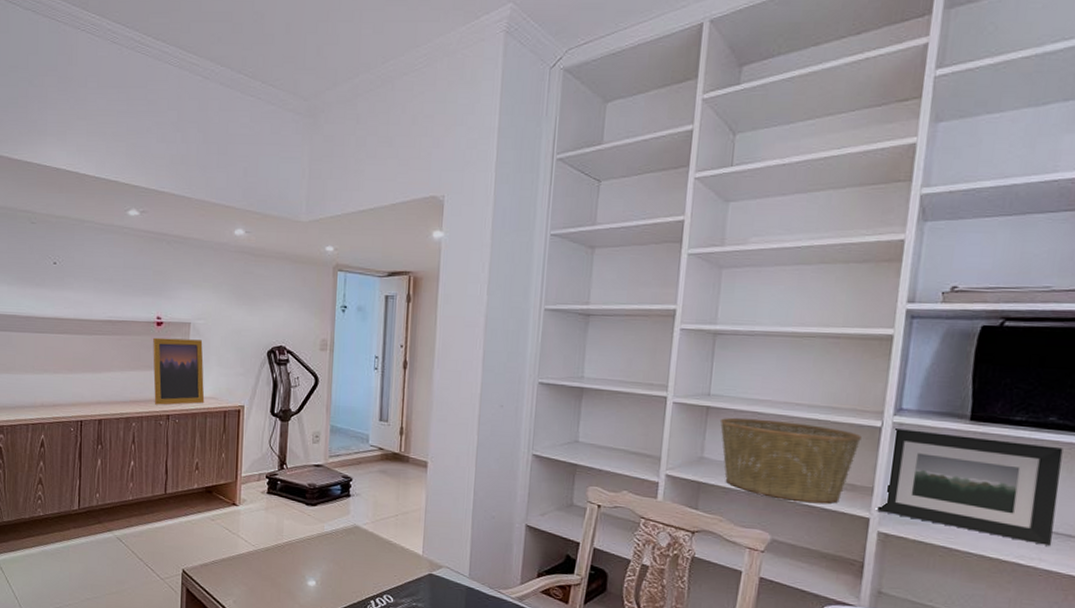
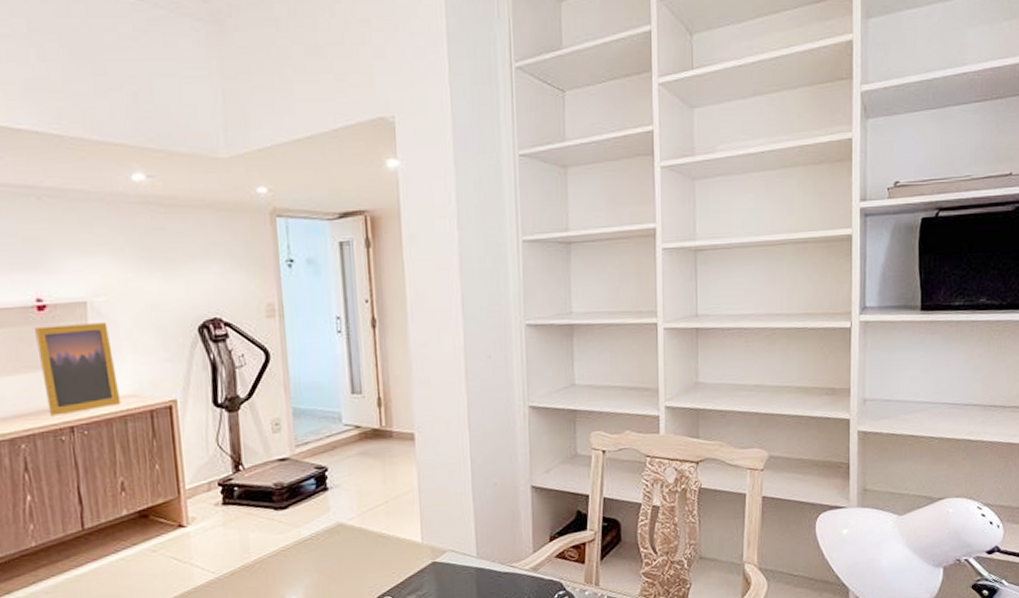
basket: present [719,417,862,504] -> none [709,333,835,414]
picture frame: present [877,427,1063,546] -> none [855,325,993,419]

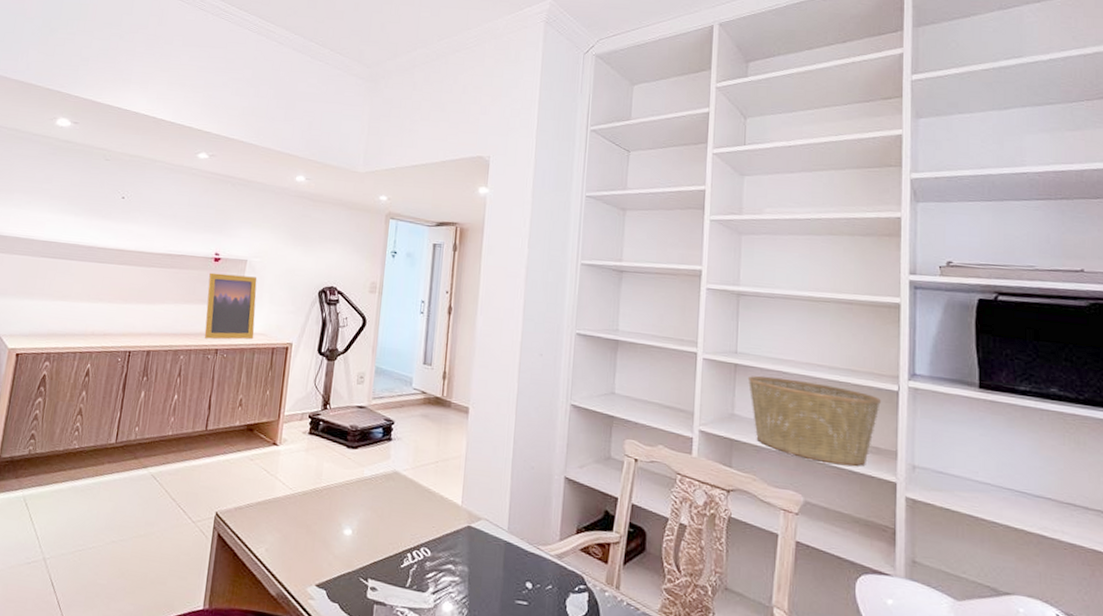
basket: none [709,333,835,414] -> present [747,375,881,466]

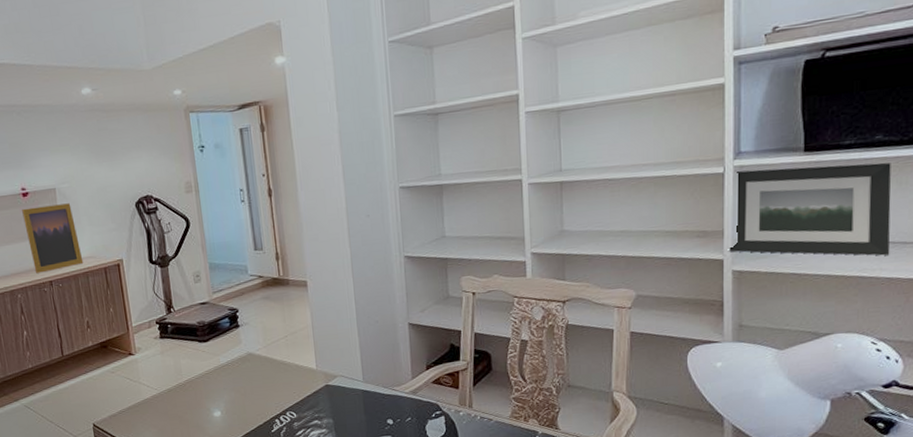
basket: present [747,375,881,466] -> none [574,181,707,256]
picture frame: none [903,392,1072,518] -> present [729,162,891,256]

